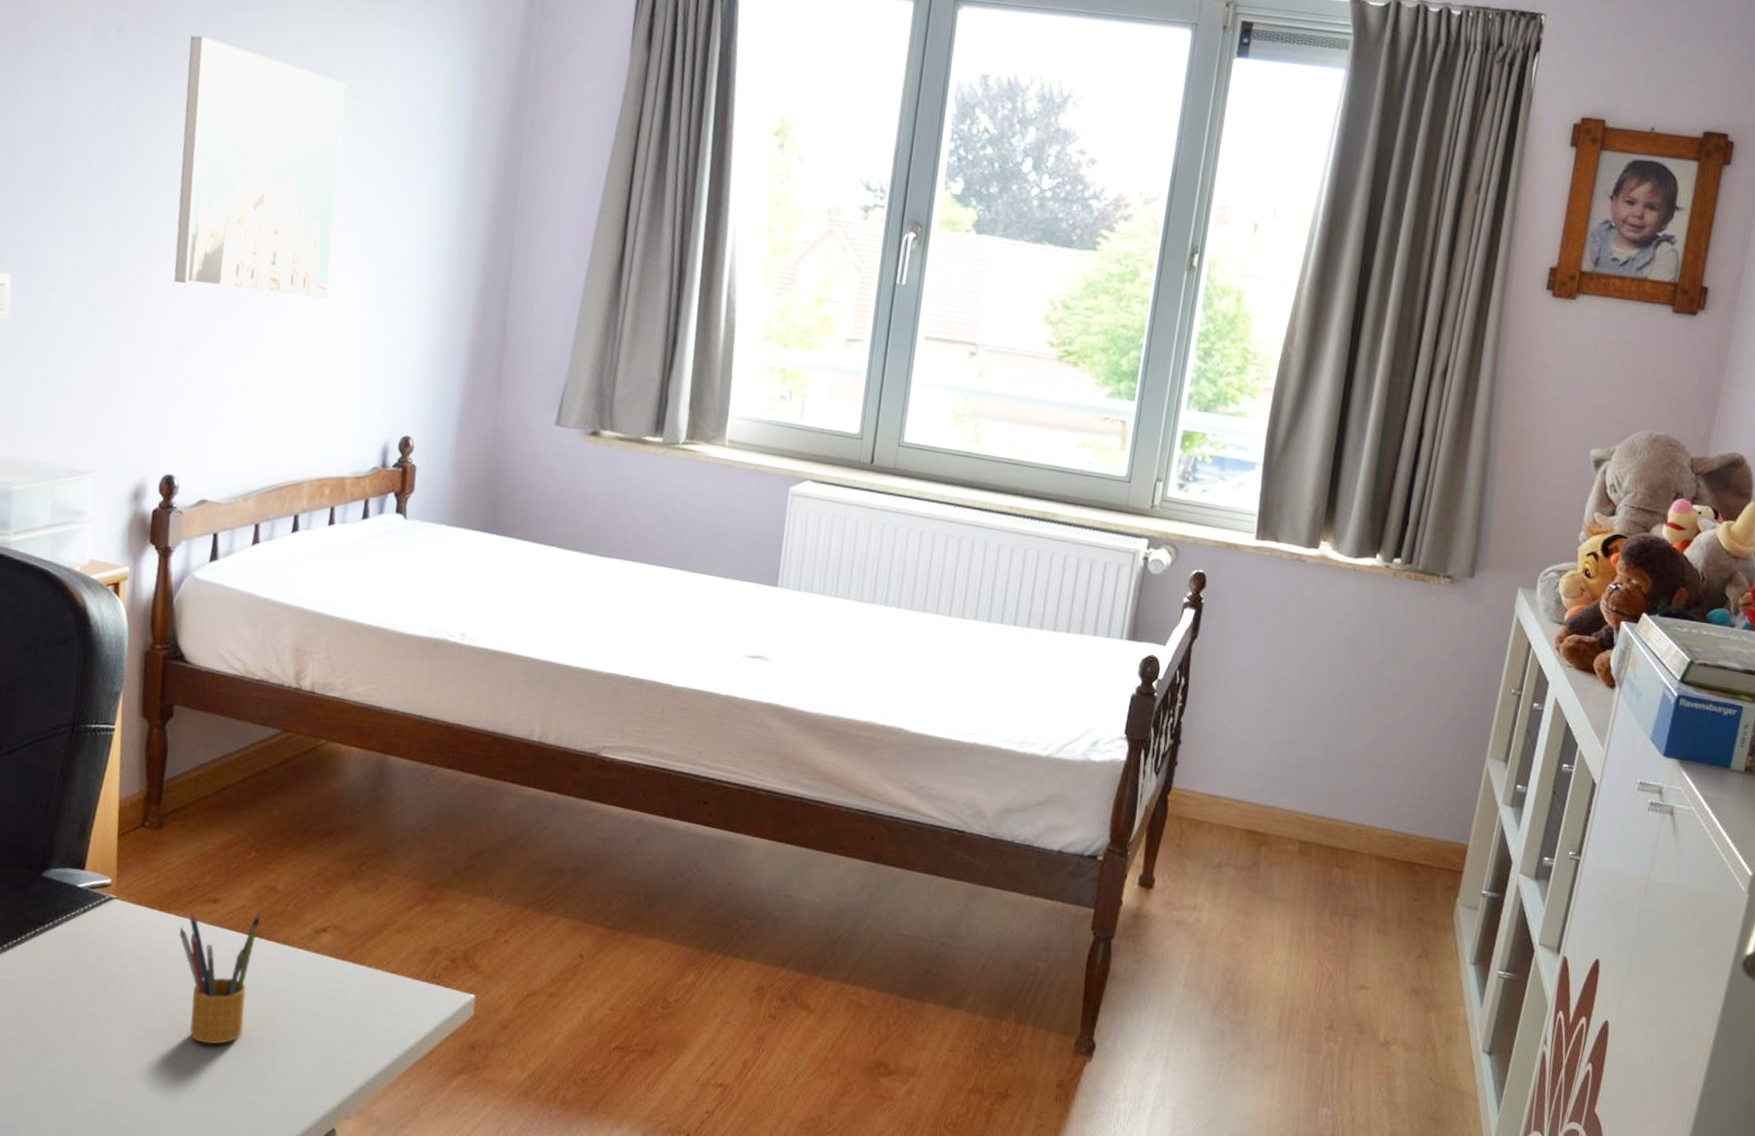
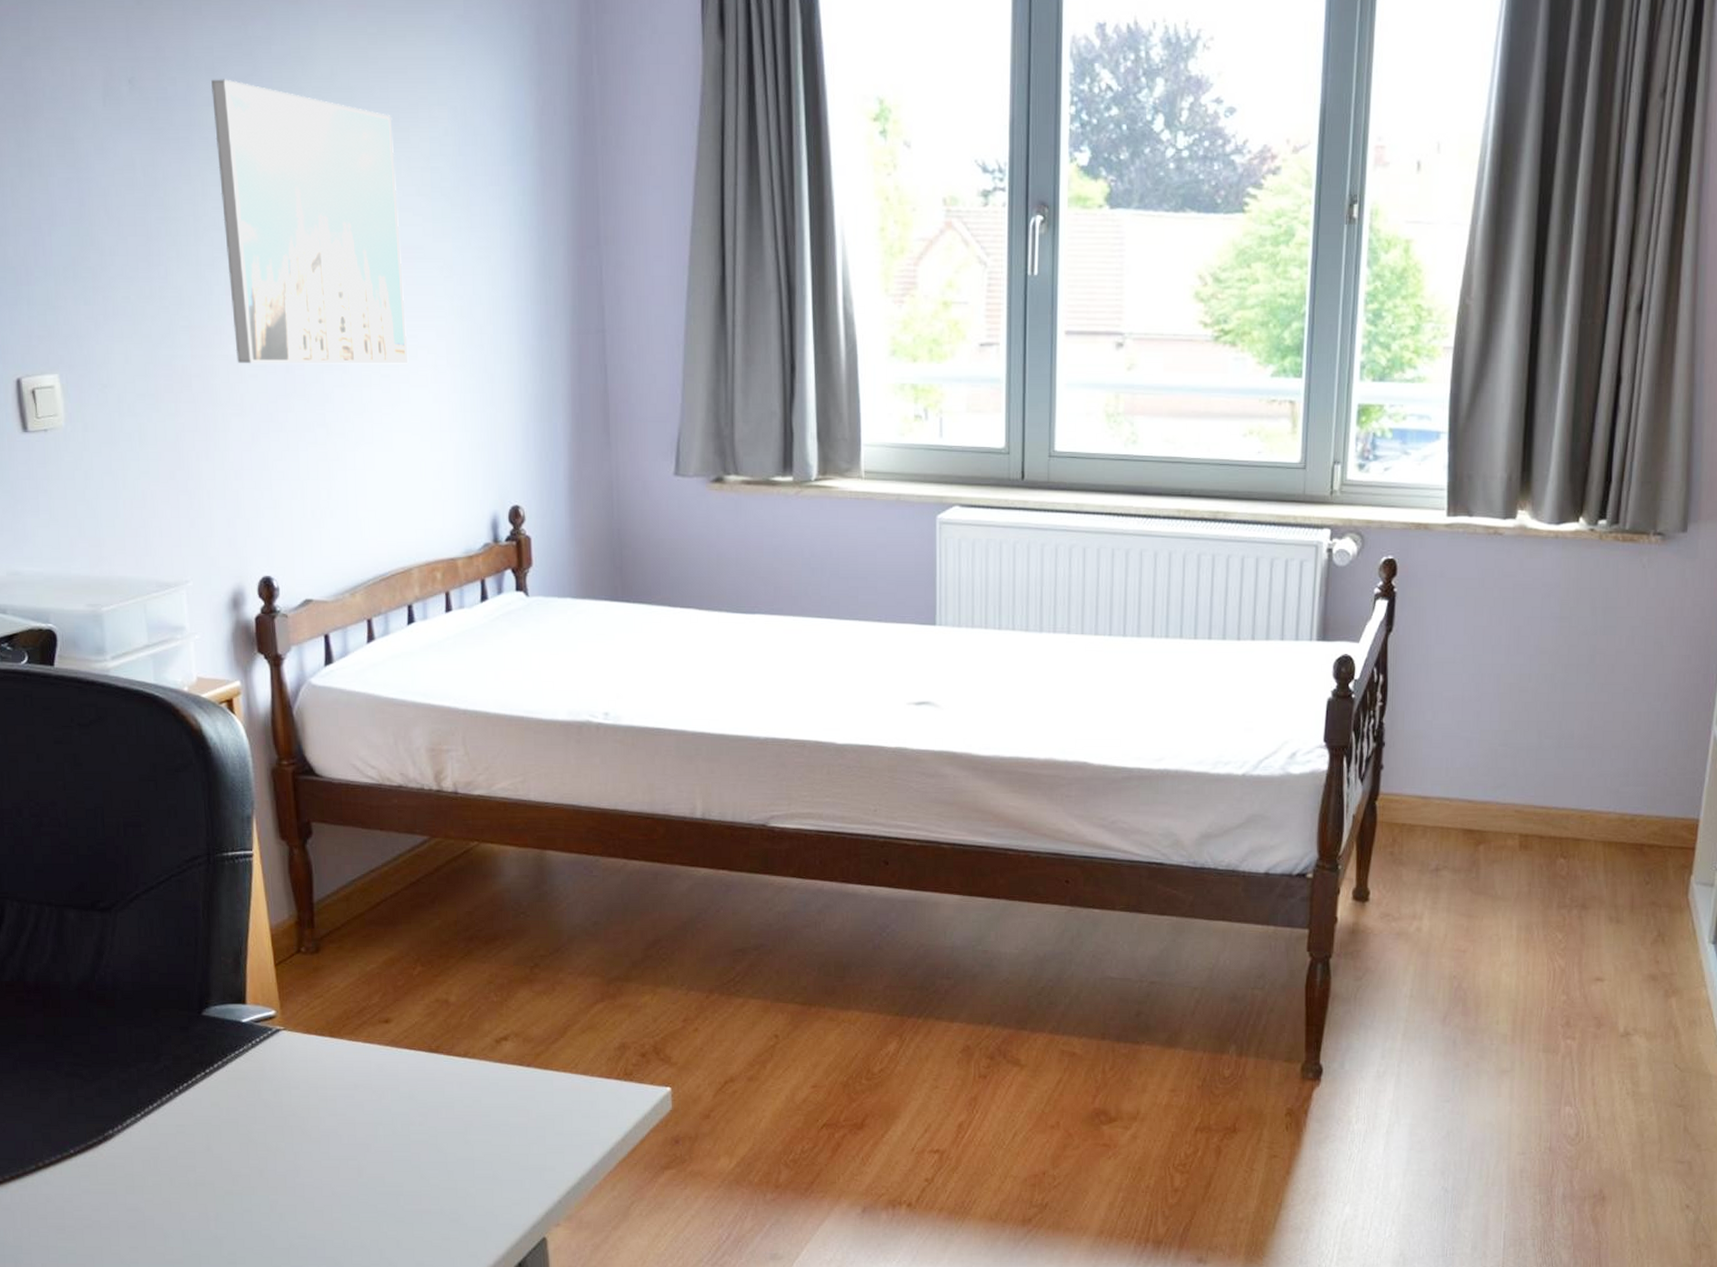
pencil box: present [179,910,262,1045] -> none [355,1025,438,1167]

